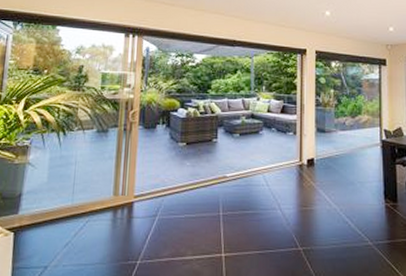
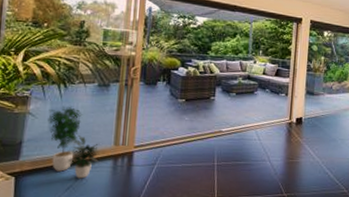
potted plant: none [47,154,99,233] -> present [48,106,100,179]

